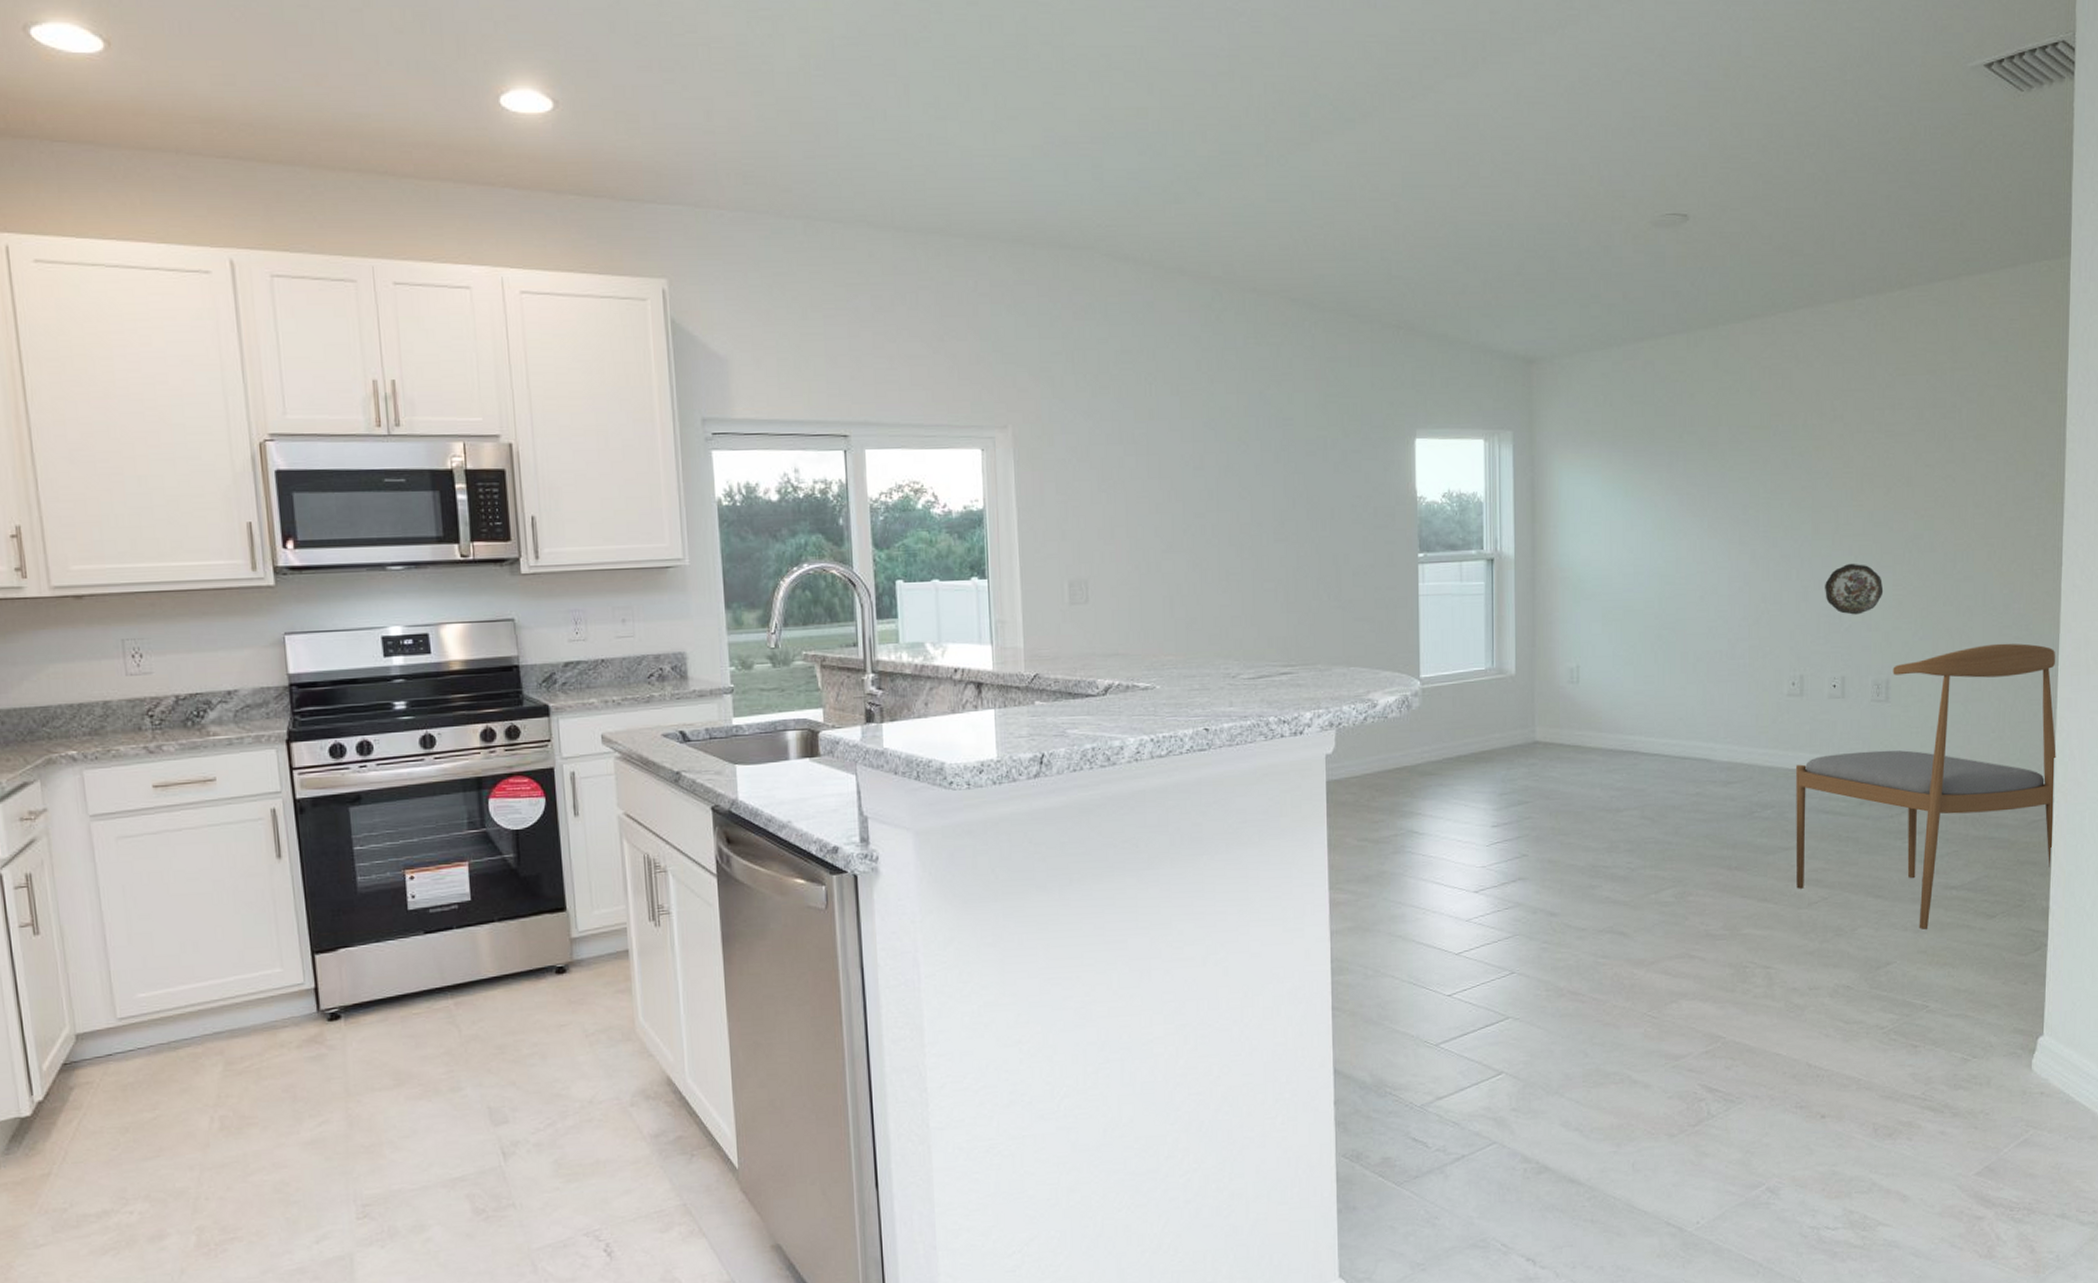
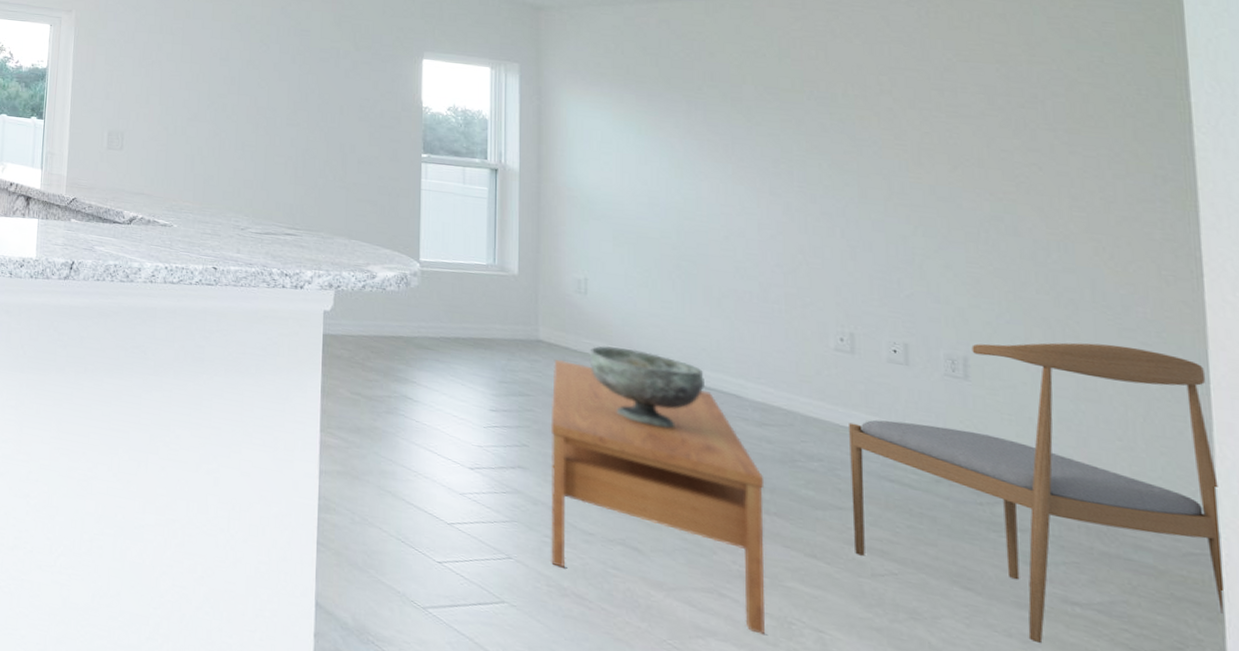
coffee table: none [1547,757,1728,985] -> present [550,359,765,635]
decorative bowl: none [1582,732,1682,807] -> present [590,345,706,429]
decorative plate: present [1825,563,1884,615] -> none [877,232,954,285]

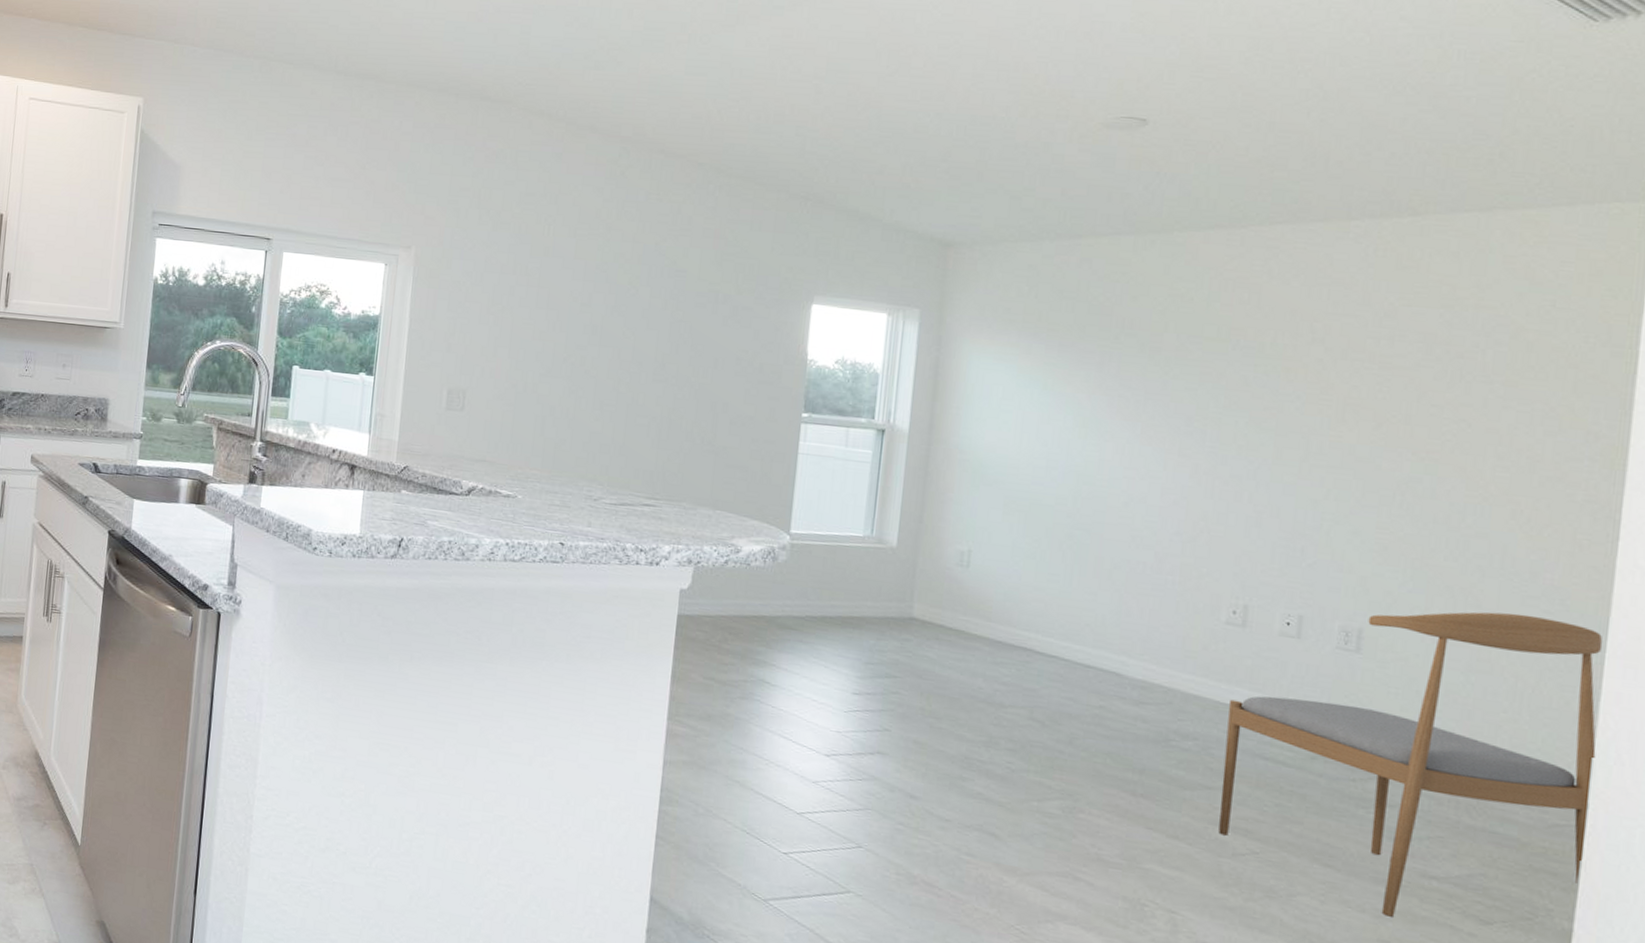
coffee table: present [550,359,765,635] -> none [903,638,1135,918]
decorative bowl: present [590,345,706,429] -> none [965,622,1085,709]

